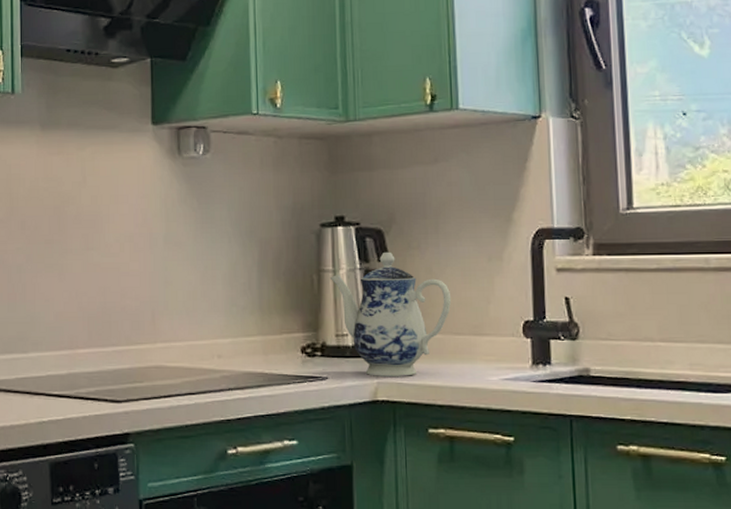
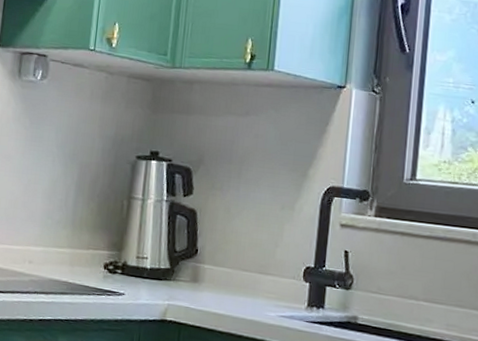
teapot: present [329,251,452,376] -> none [138,188,244,302]

